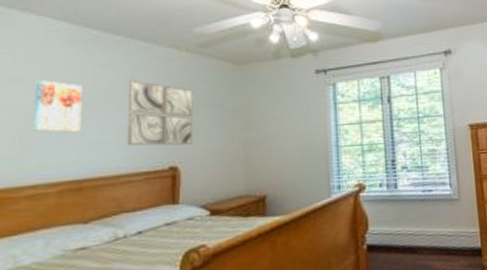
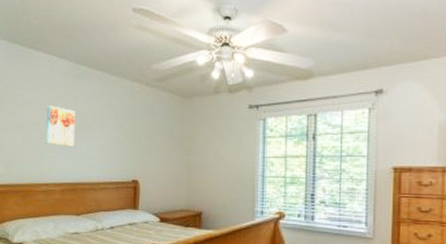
wall art: present [127,80,194,146] -> none [104,108,151,165]

